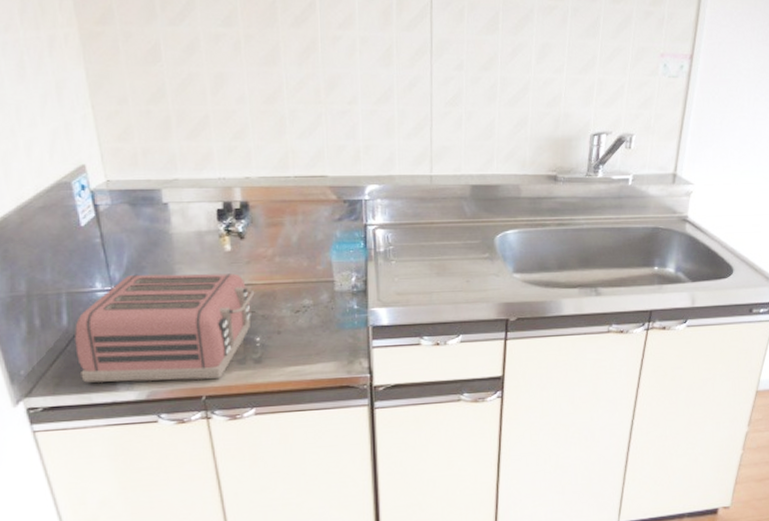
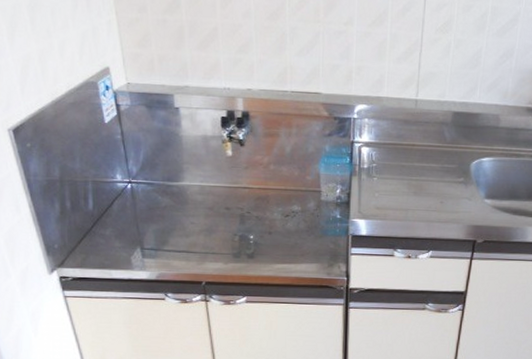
toaster: present [75,273,255,383] -> none [99,170,251,268]

